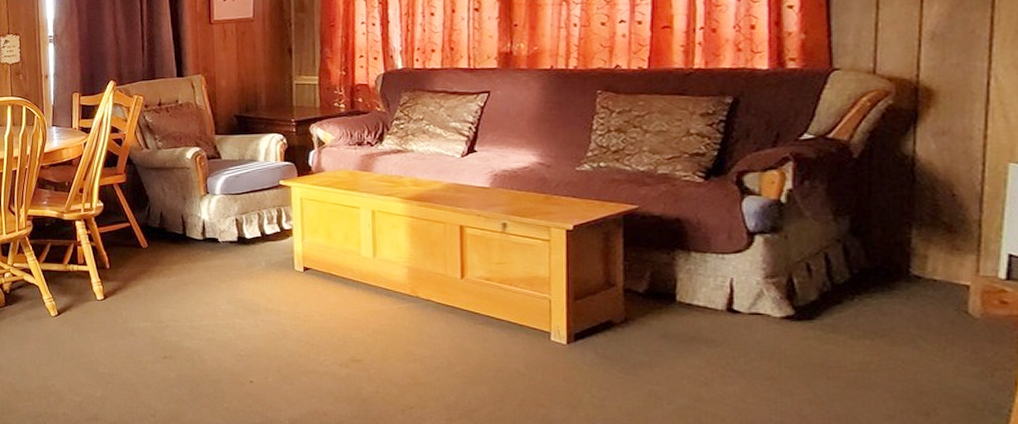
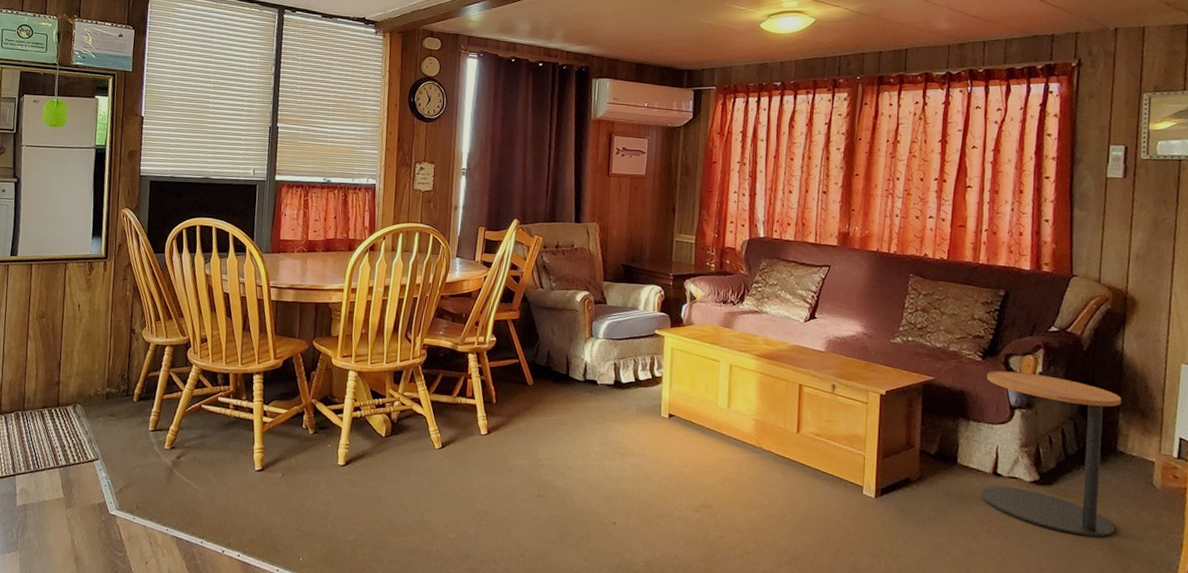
side table: none [711,191,914,378] -> present [981,370,1121,537]

